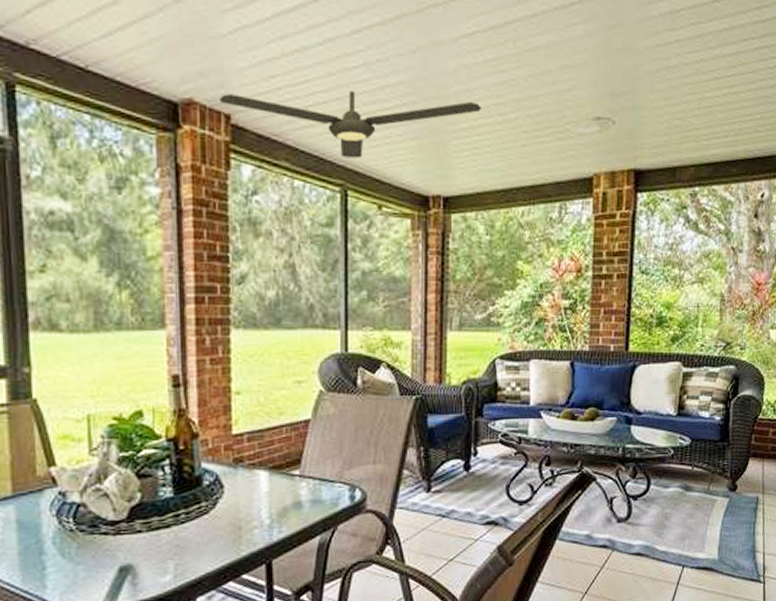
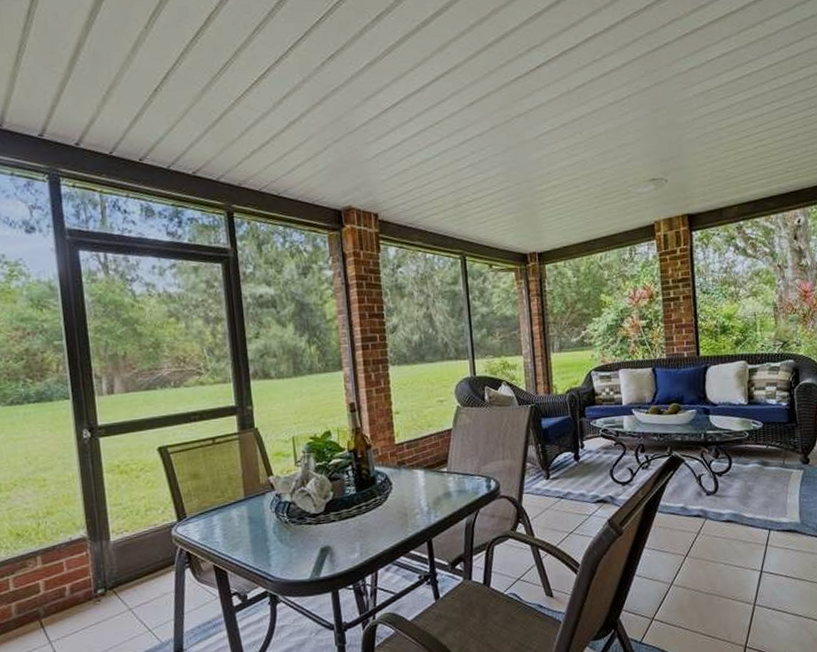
ceiling fan: present [219,90,481,159] -> none [369,180,561,234]

